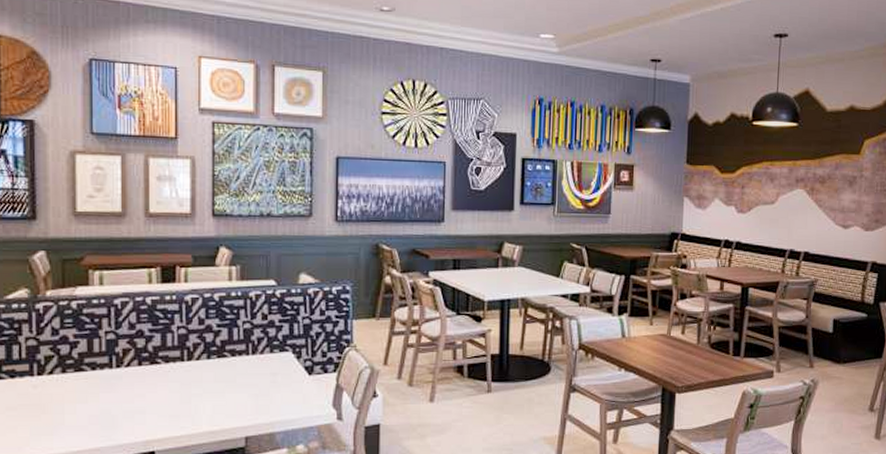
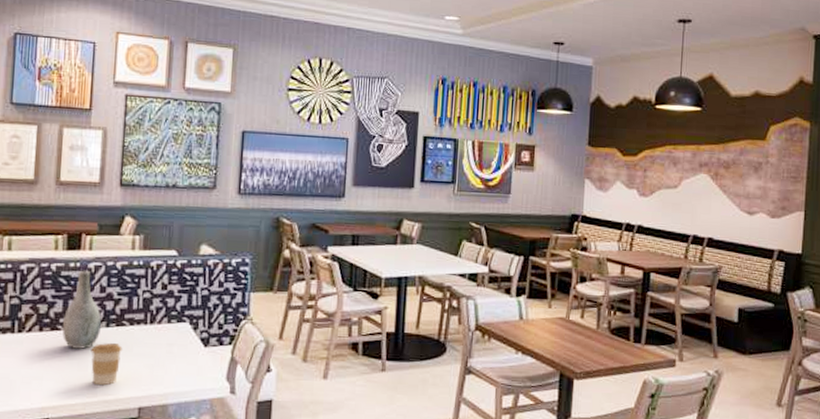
vase: none [161,303,203,382] -> present [62,270,102,349]
coffee cup: none [193,375,225,417] -> present [91,343,122,386]

